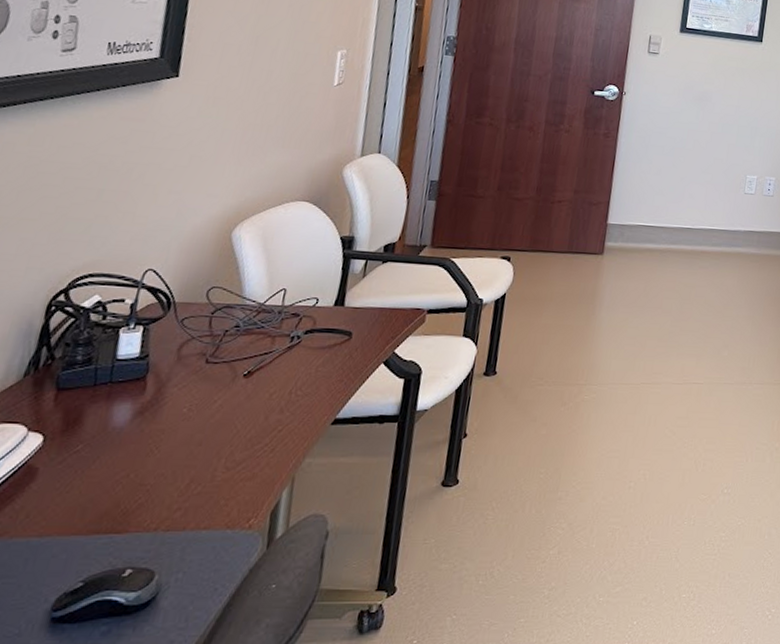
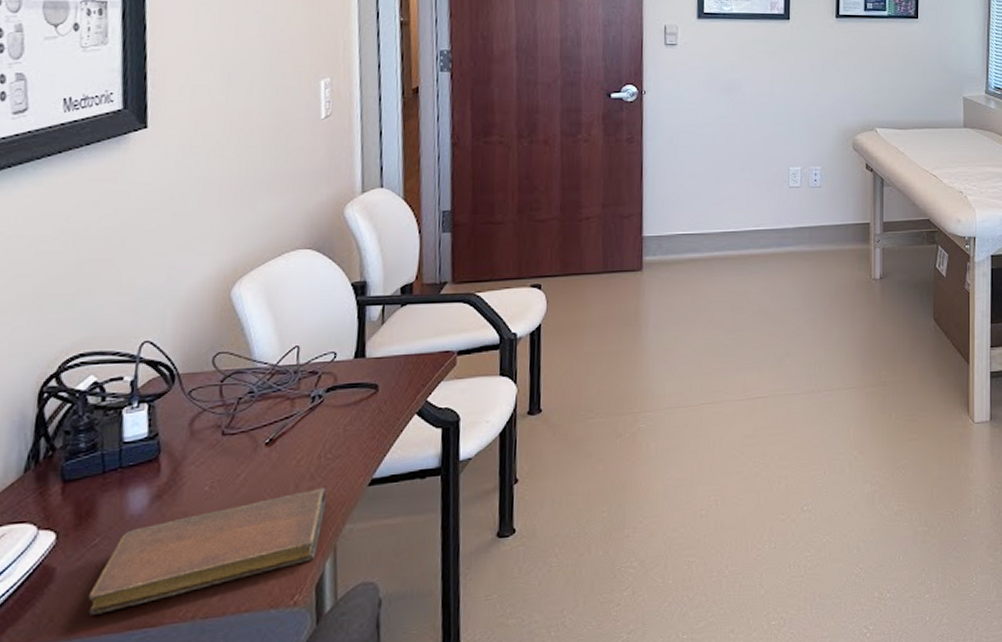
notebook: none [62,422,293,516] -> present [88,488,327,615]

